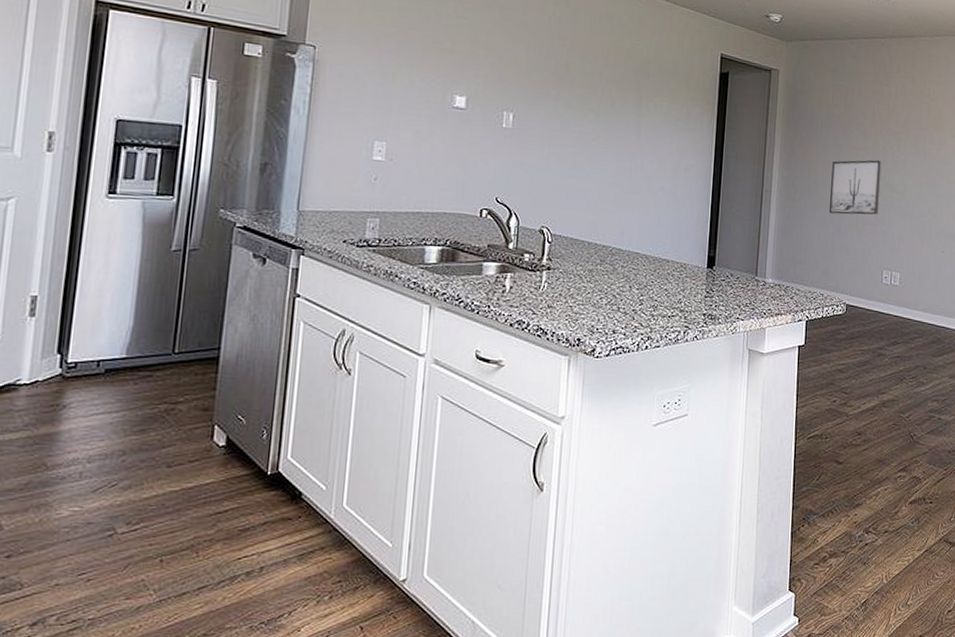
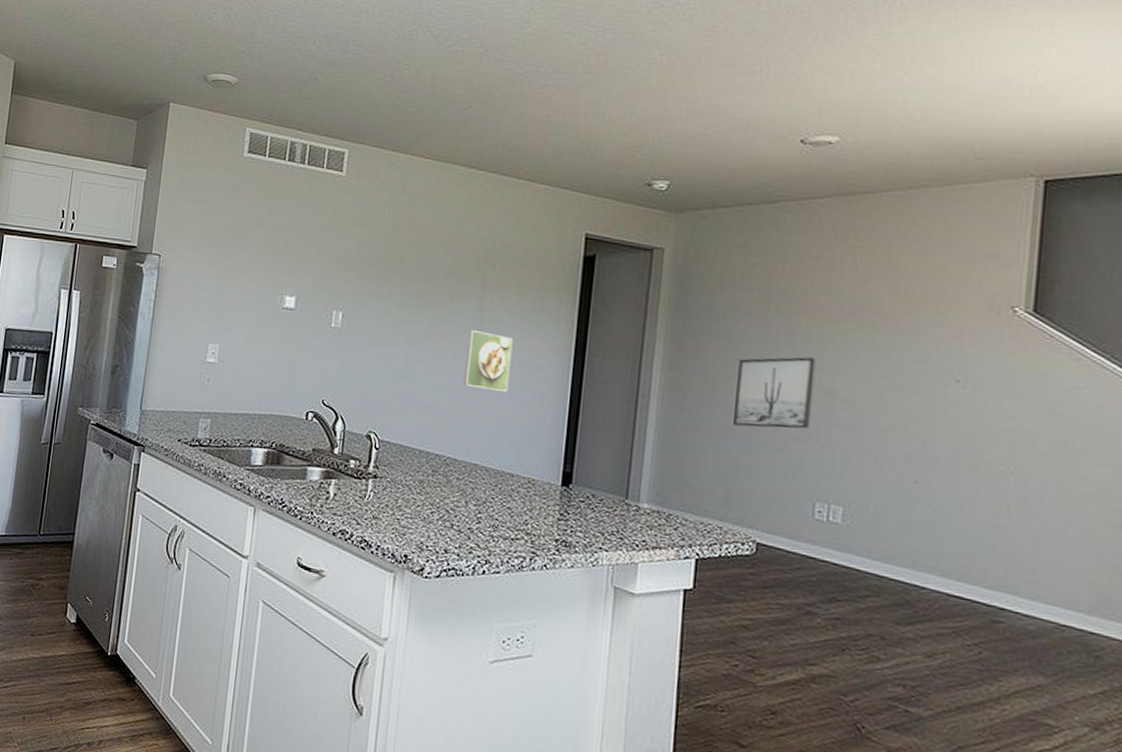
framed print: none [625,133,666,189] -> present [463,329,513,393]

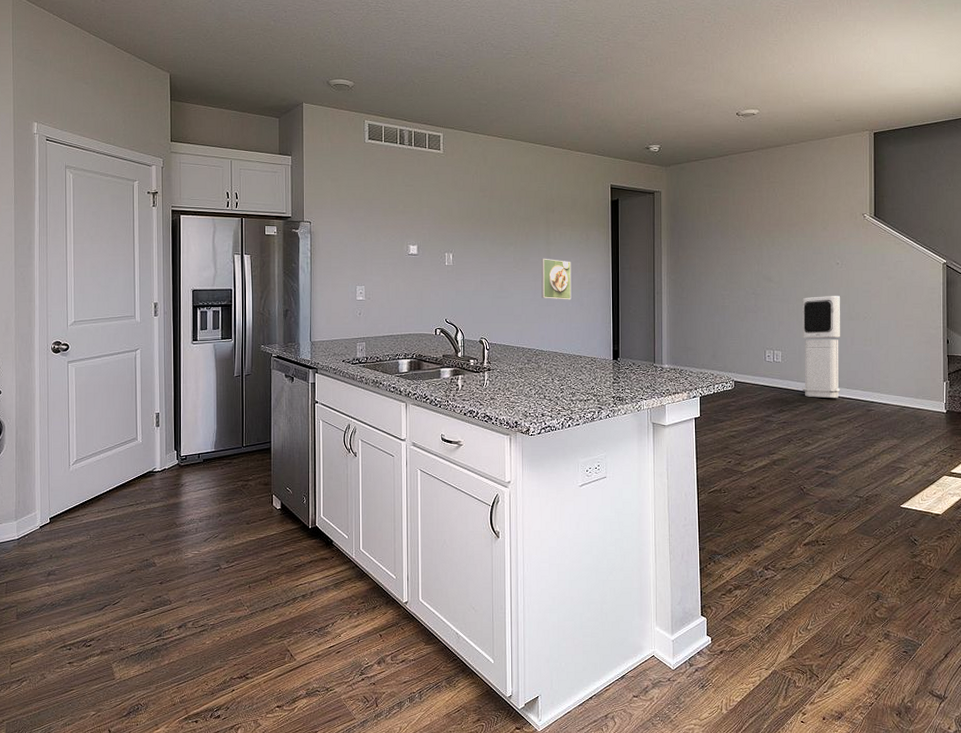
wall art: present [733,357,817,429] -> none [714,257,759,306]
air purifier: none [874,428,957,593] -> present [802,296,841,398]

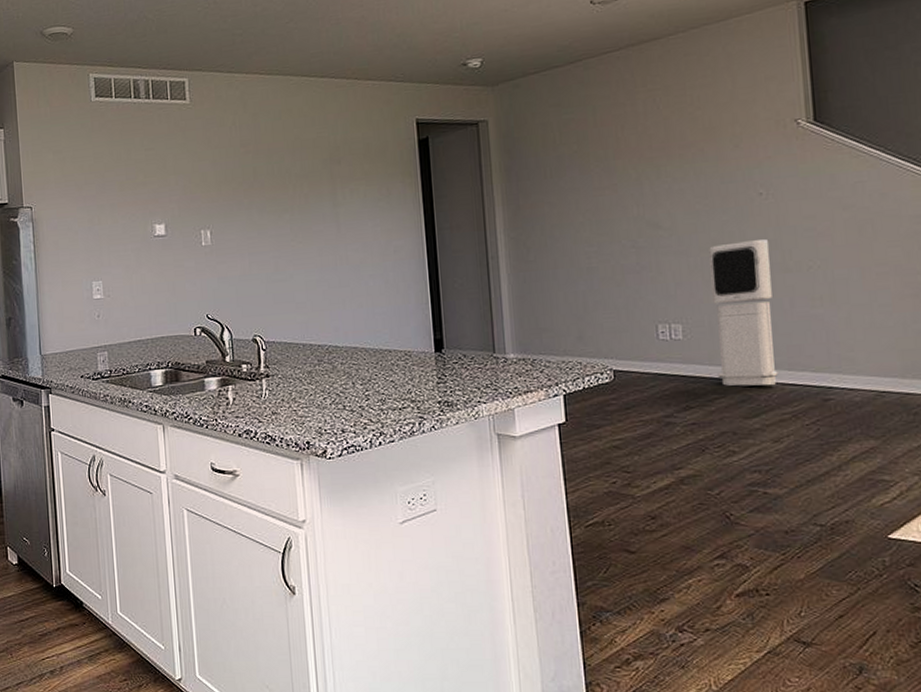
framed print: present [541,258,572,300] -> none [327,225,372,278]

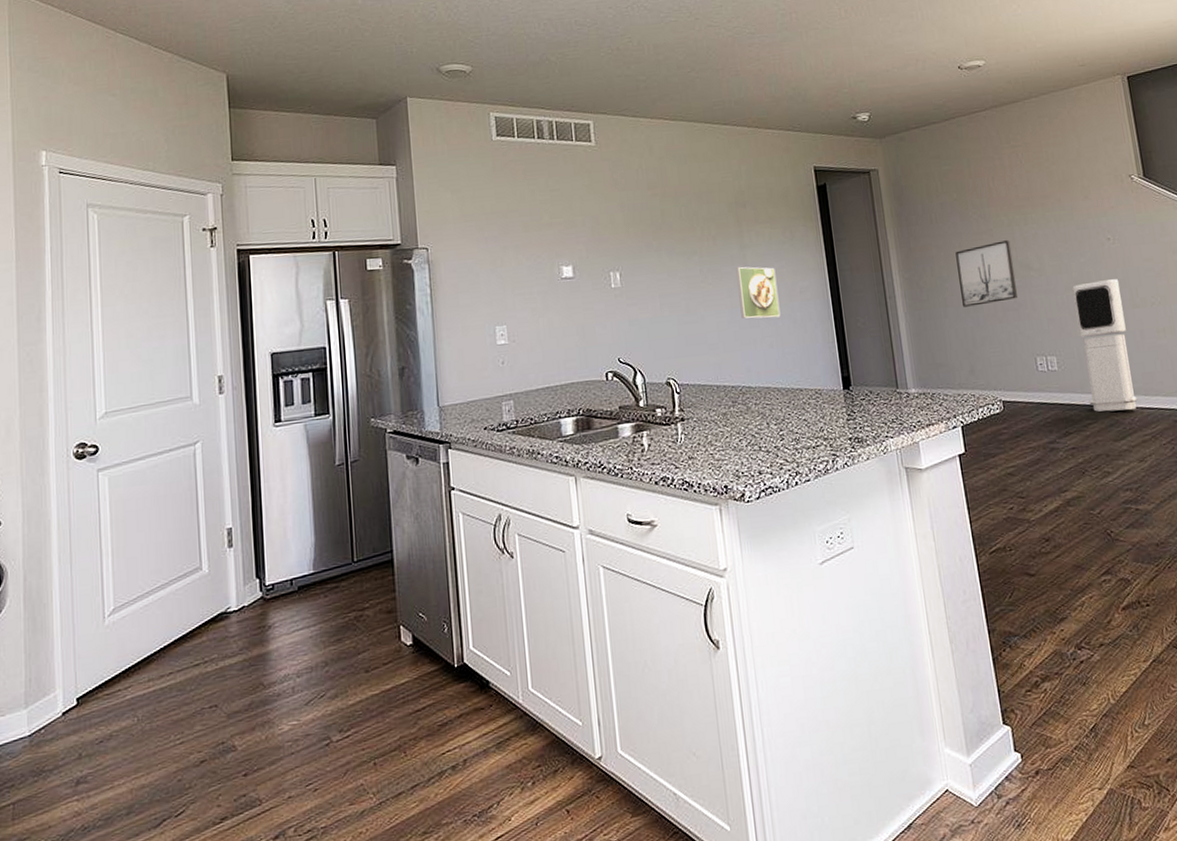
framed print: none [327,225,372,278] -> present [736,266,781,319]
wall art: none [571,196,641,269] -> present [955,240,1018,307]

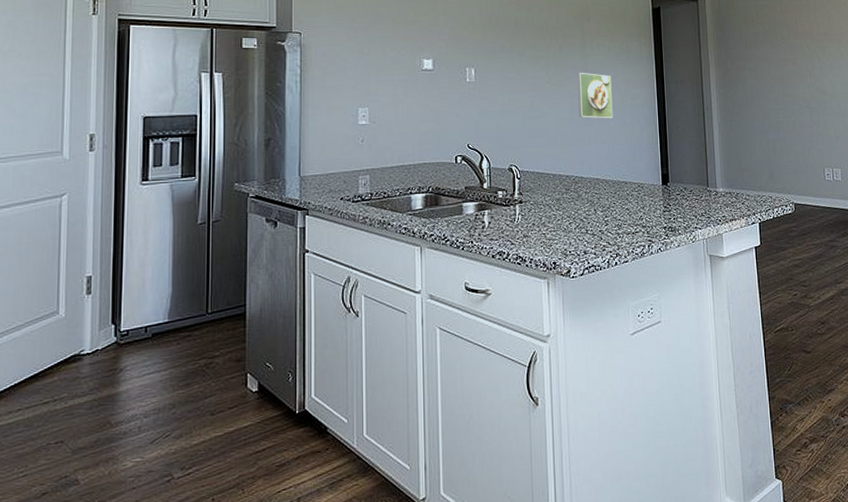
wall art: present [955,240,1018,307] -> none [764,68,813,122]

